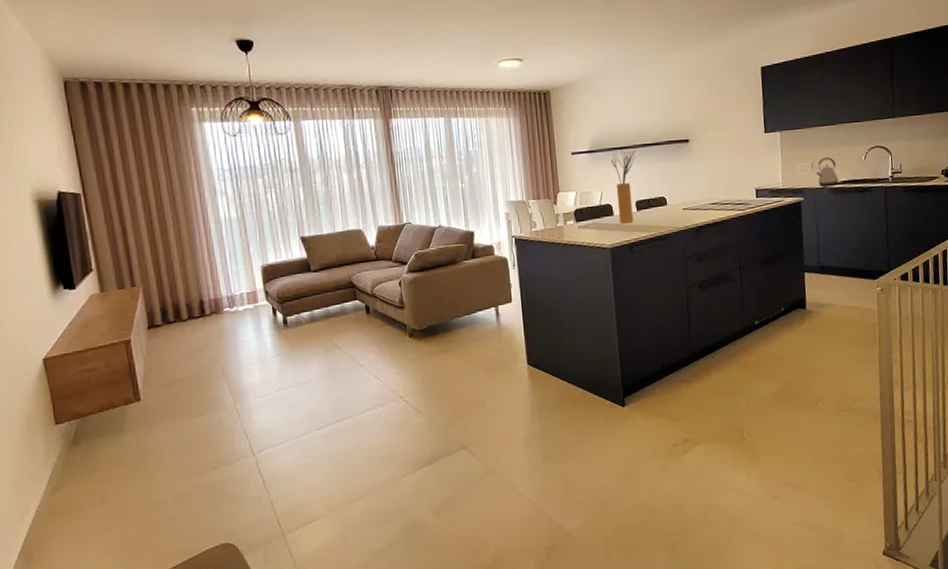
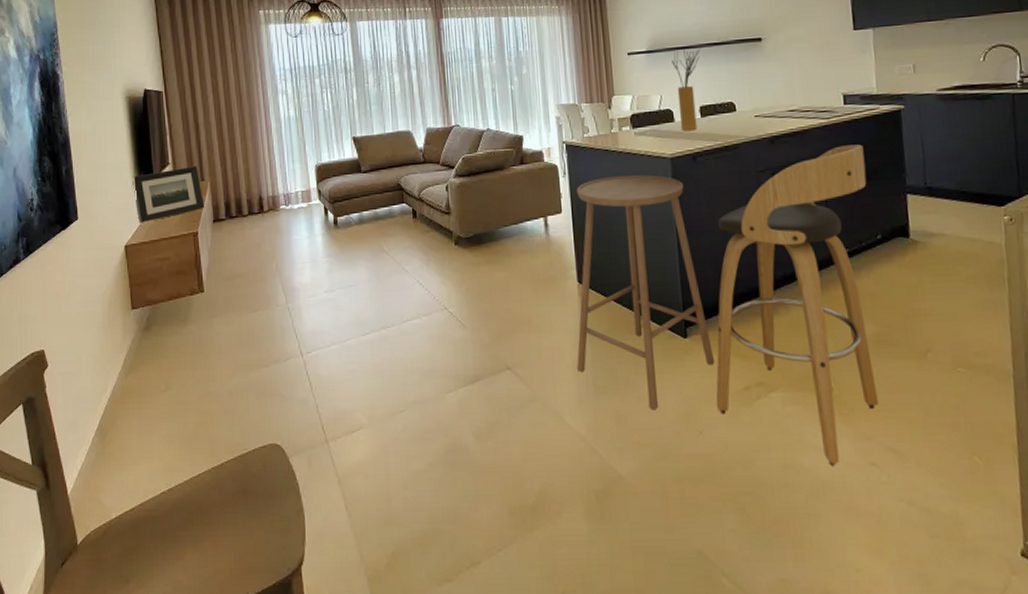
picture frame: none [48,271,138,334] -> present [132,166,205,223]
stool: none [526,264,649,472] -> present [577,174,715,410]
bar stool: none [649,232,780,502] -> present [715,144,878,466]
kettle: present [816,157,839,187] -> none [920,58,950,94]

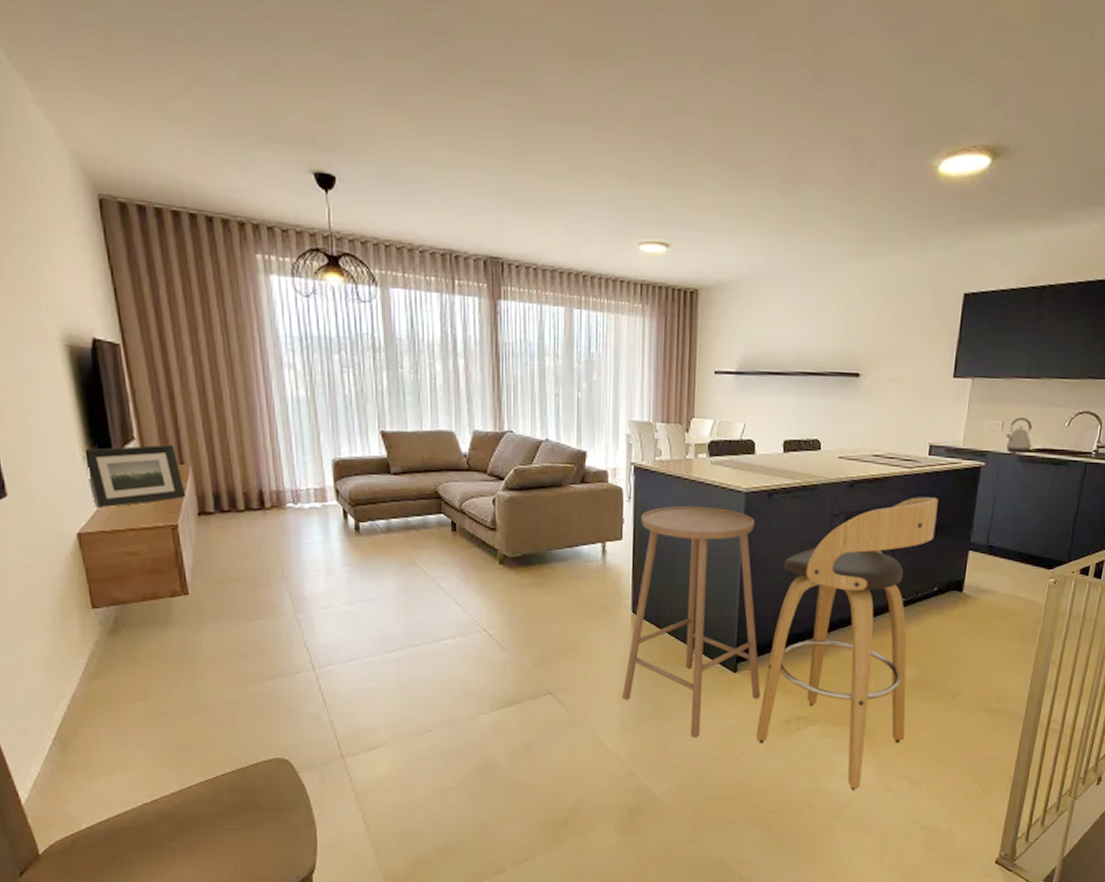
vase: present [672,48,701,132] -> none [761,373,794,466]
kettle: none [920,58,950,94] -> present [1006,418,1033,454]

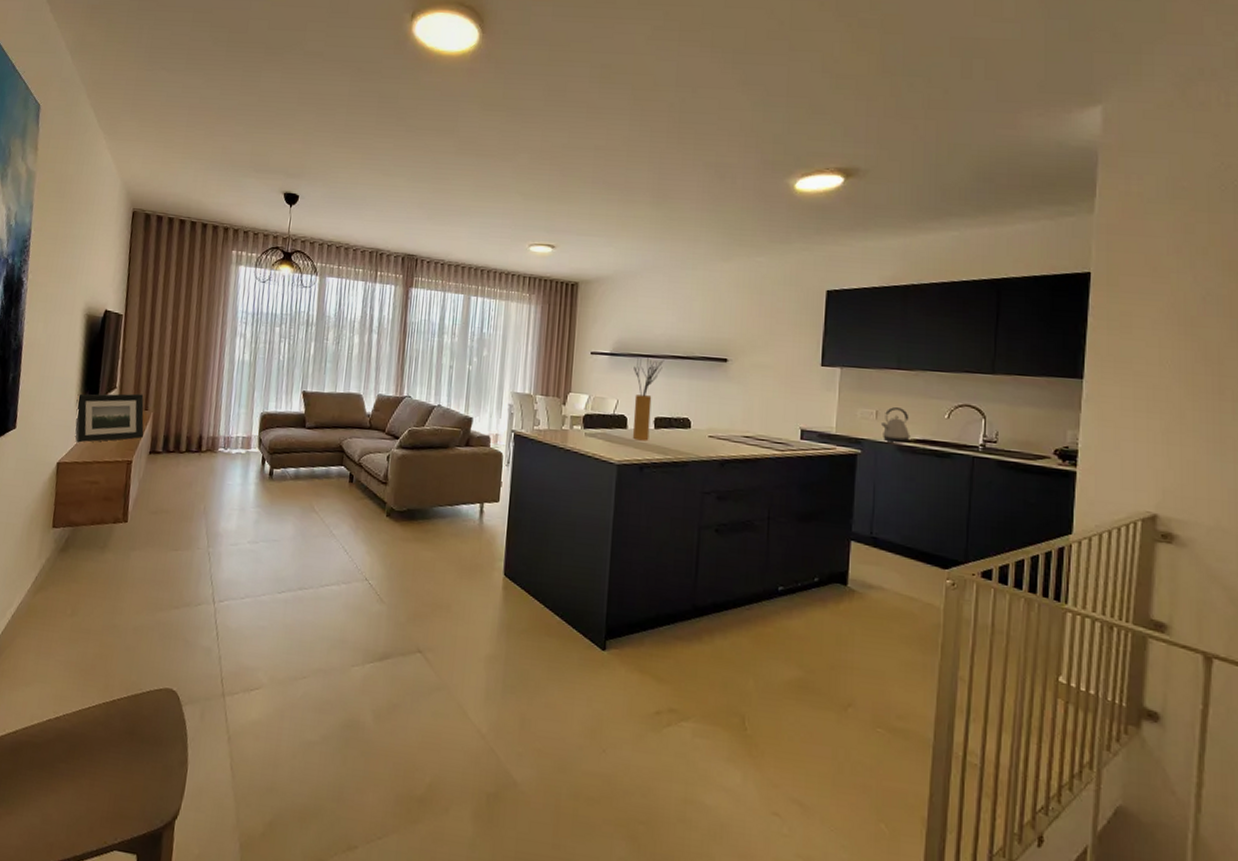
stool: present [622,505,761,738] -> none [489,473,630,720]
bar stool: present [755,497,938,790] -> none [624,480,814,809]
vase: none [761,373,794,466] -> present [632,356,664,441]

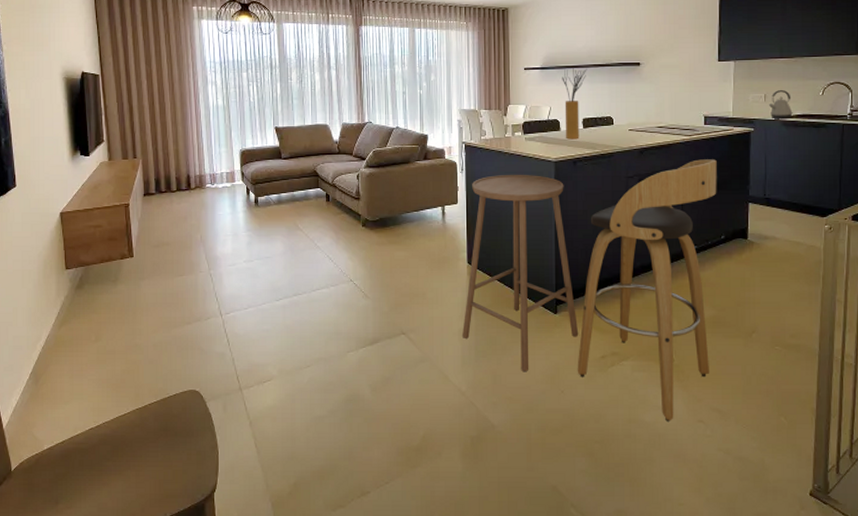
picture frame: present [75,393,144,443] -> none [69,144,137,193]
stool: none [489,473,630,720] -> present [462,174,579,372]
bar stool: none [624,480,814,809] -> present [577,159,718,421]

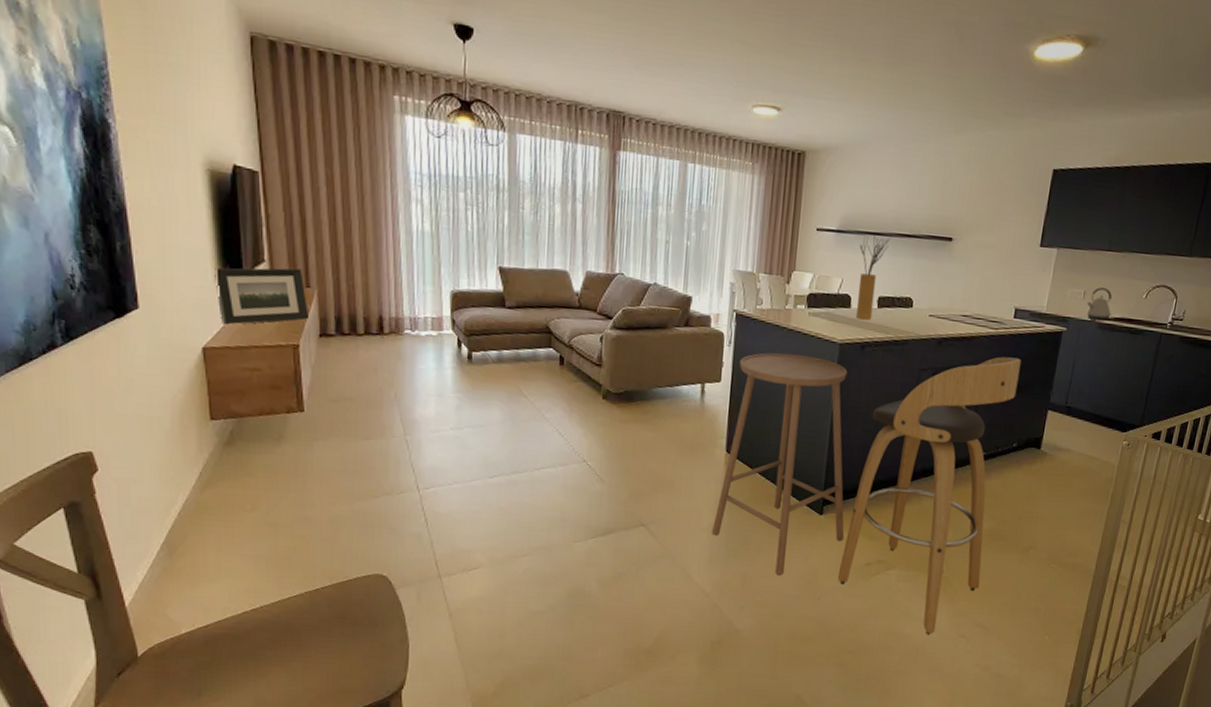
picture frame: none [69,144,137,193] -> present [214,267,310,325]

